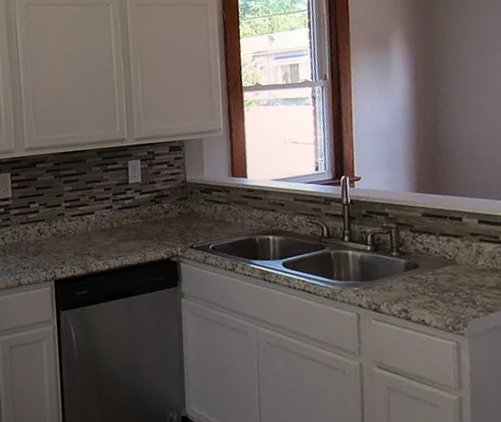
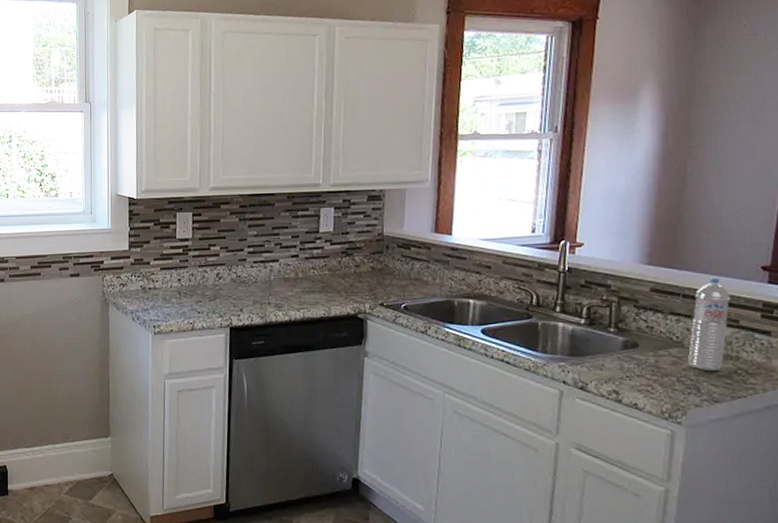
water bottle: none [459,199,491,285] -> present [688,277,731,372]

